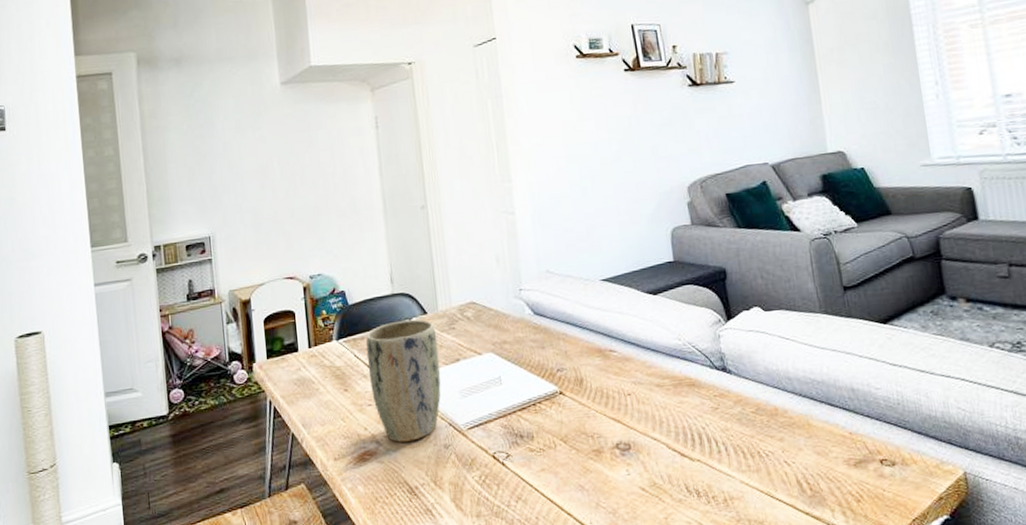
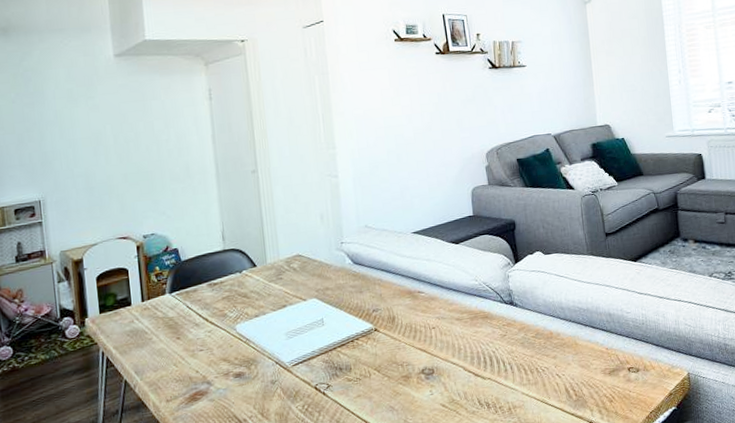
plant pot: present [365,319,441,443] -> none [197,271,269,382]

